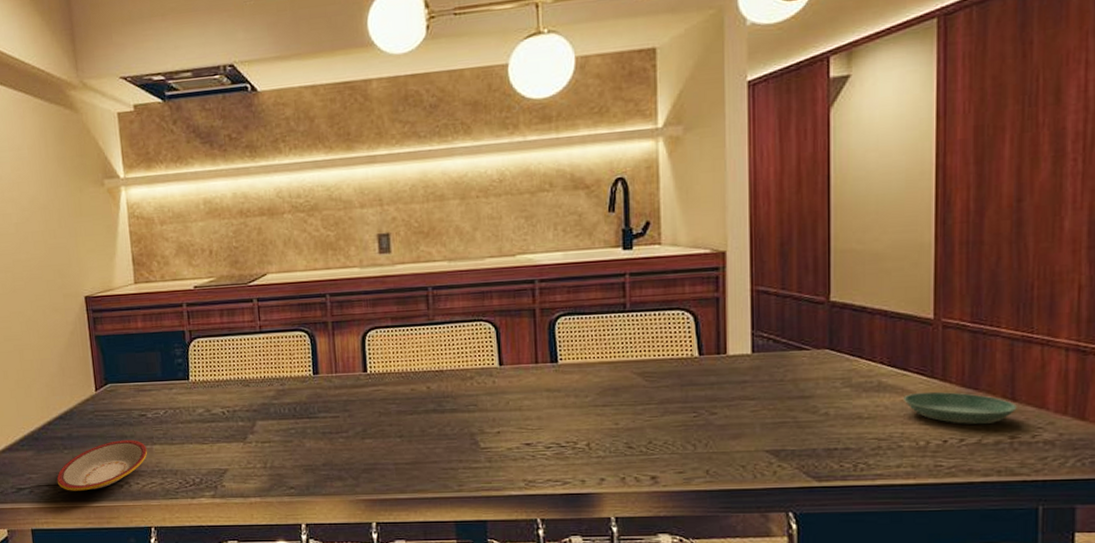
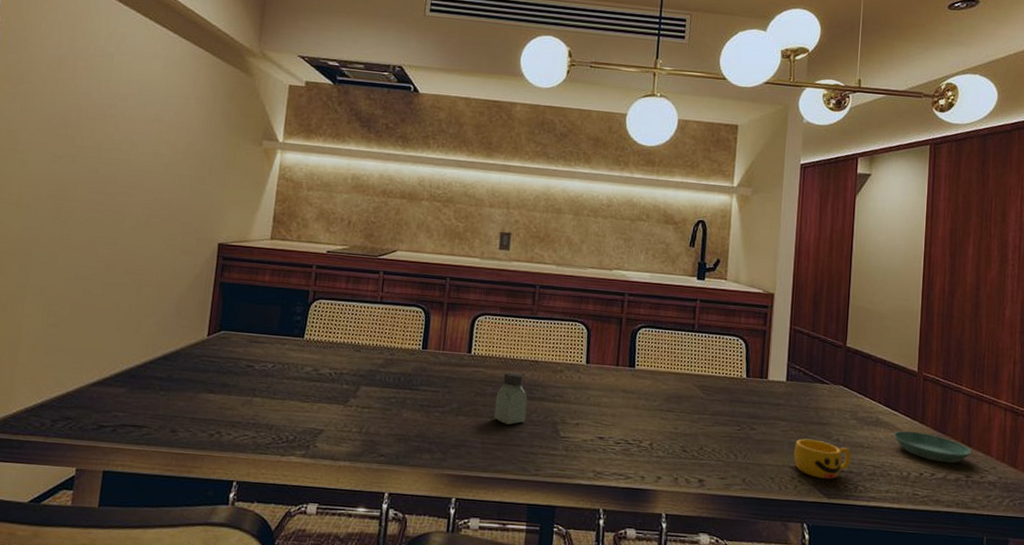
plate: present [56,440,147,491] -> none [144,388,247,436]
saltshaker: none [402,385,439,442] -> present [494,371,528,425]
cup: none [769,416,846,460] -> present [793,438,851,479]

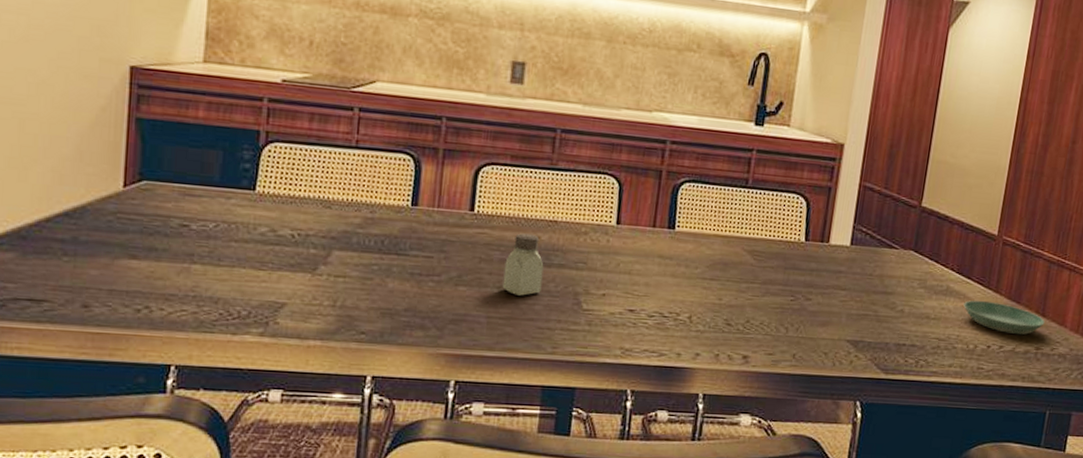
cup: present [793,438,851,479] -> none [851,309,916,353]

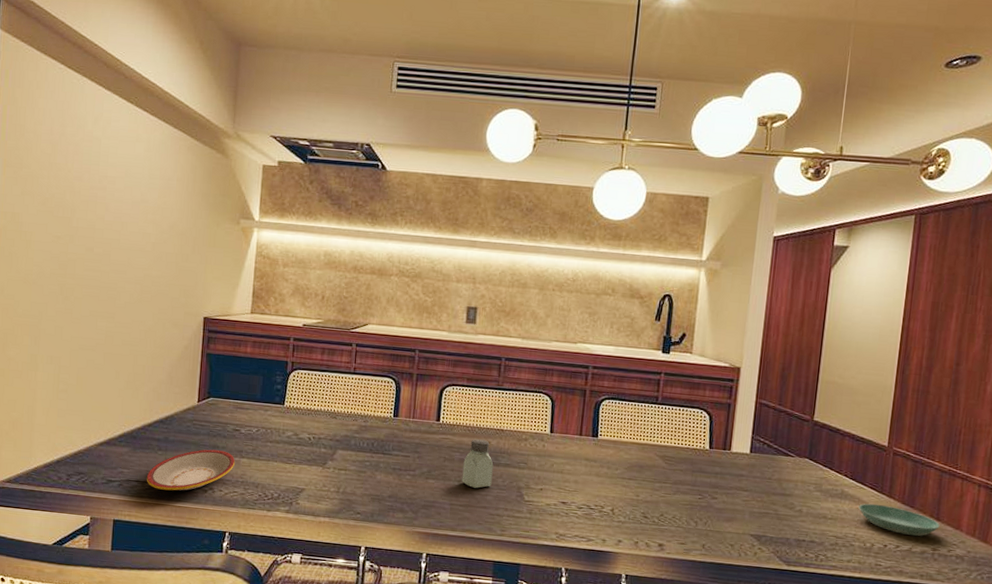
plate: none [44,252,182,312] -> present [146,449,235,491]

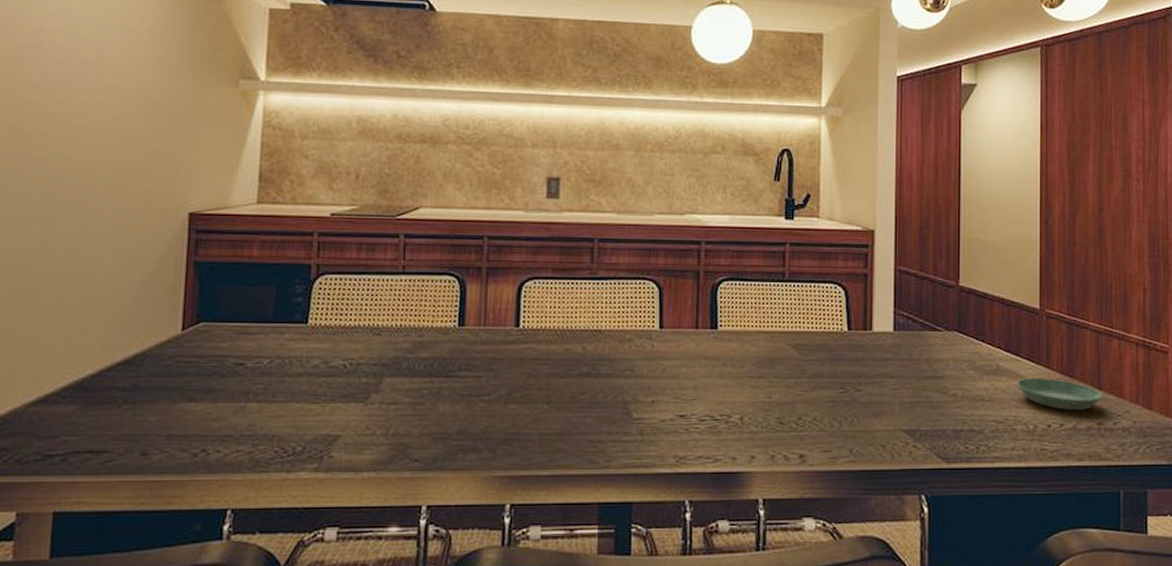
plate: present [146,449,235,491] -> none [104,395,238,460]
saltshaker: present [461,439,494,488] -> none [552,345,592,409]

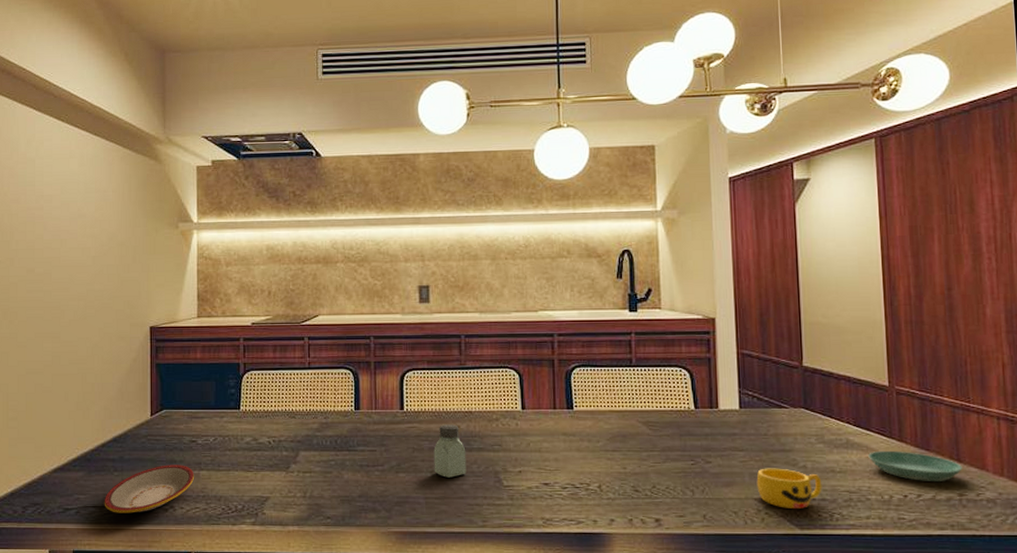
plate: none [104,395,238,460] -> present [104,465,194,513]
saltshaker: none [552,345,592,409] -> present [433,424,467,478]
cup: none [906,396,971,441] -> present [756,468,822,509]

